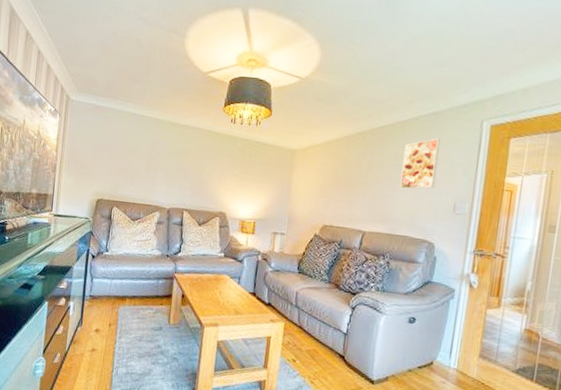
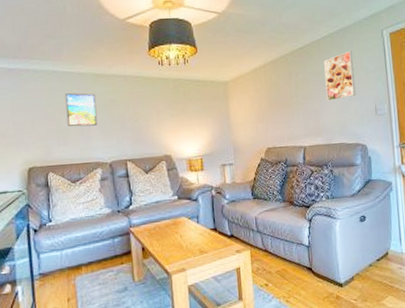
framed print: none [137,135,167,171] -> present [65,92,98,127]

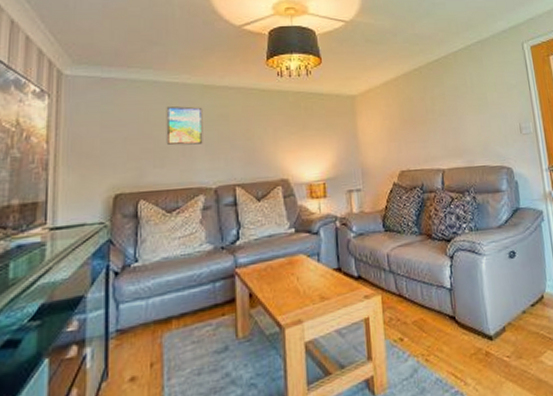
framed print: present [324,51,356,101] -> none [461,64,498,118]

